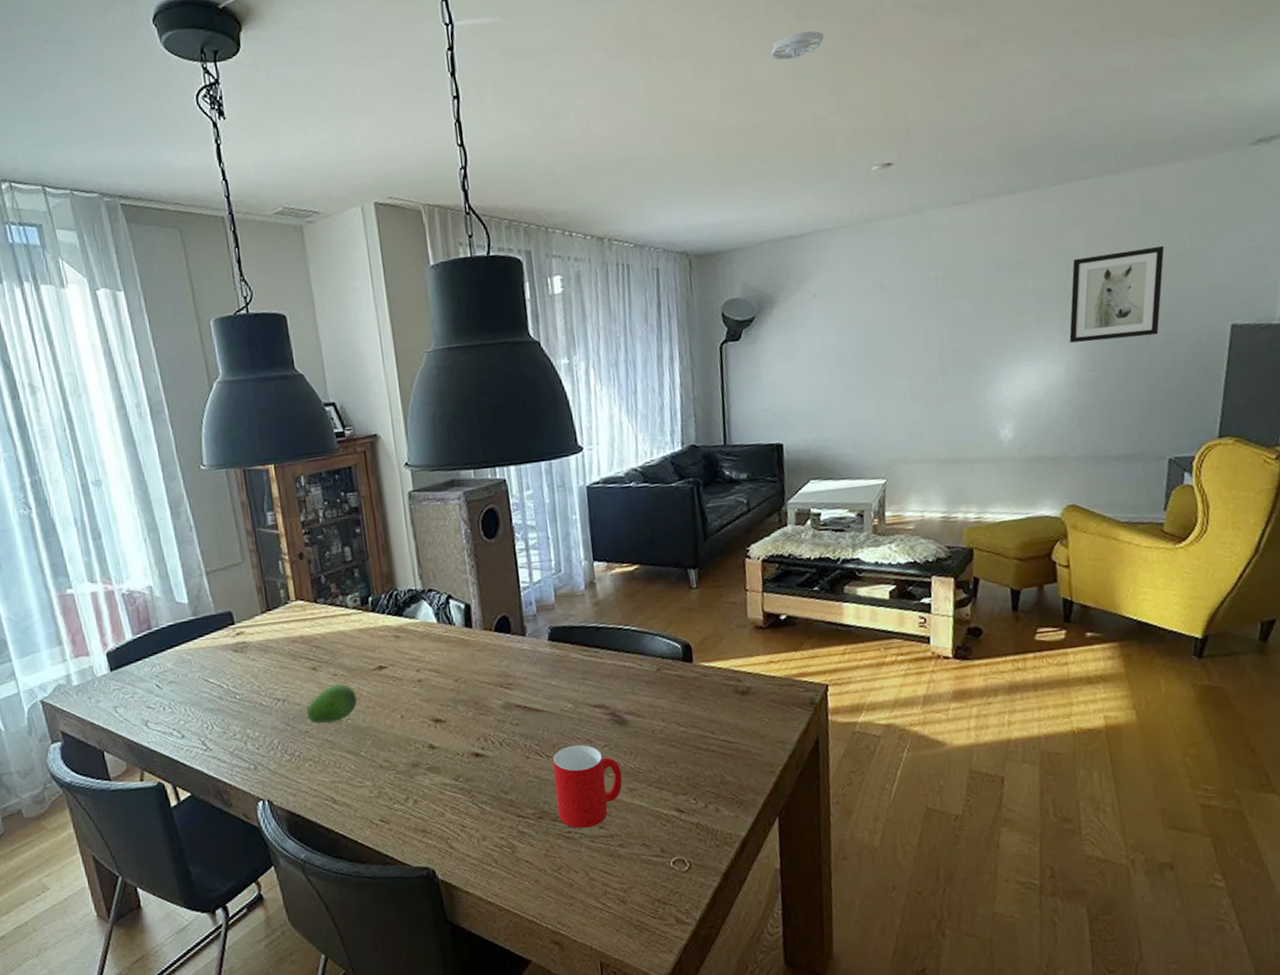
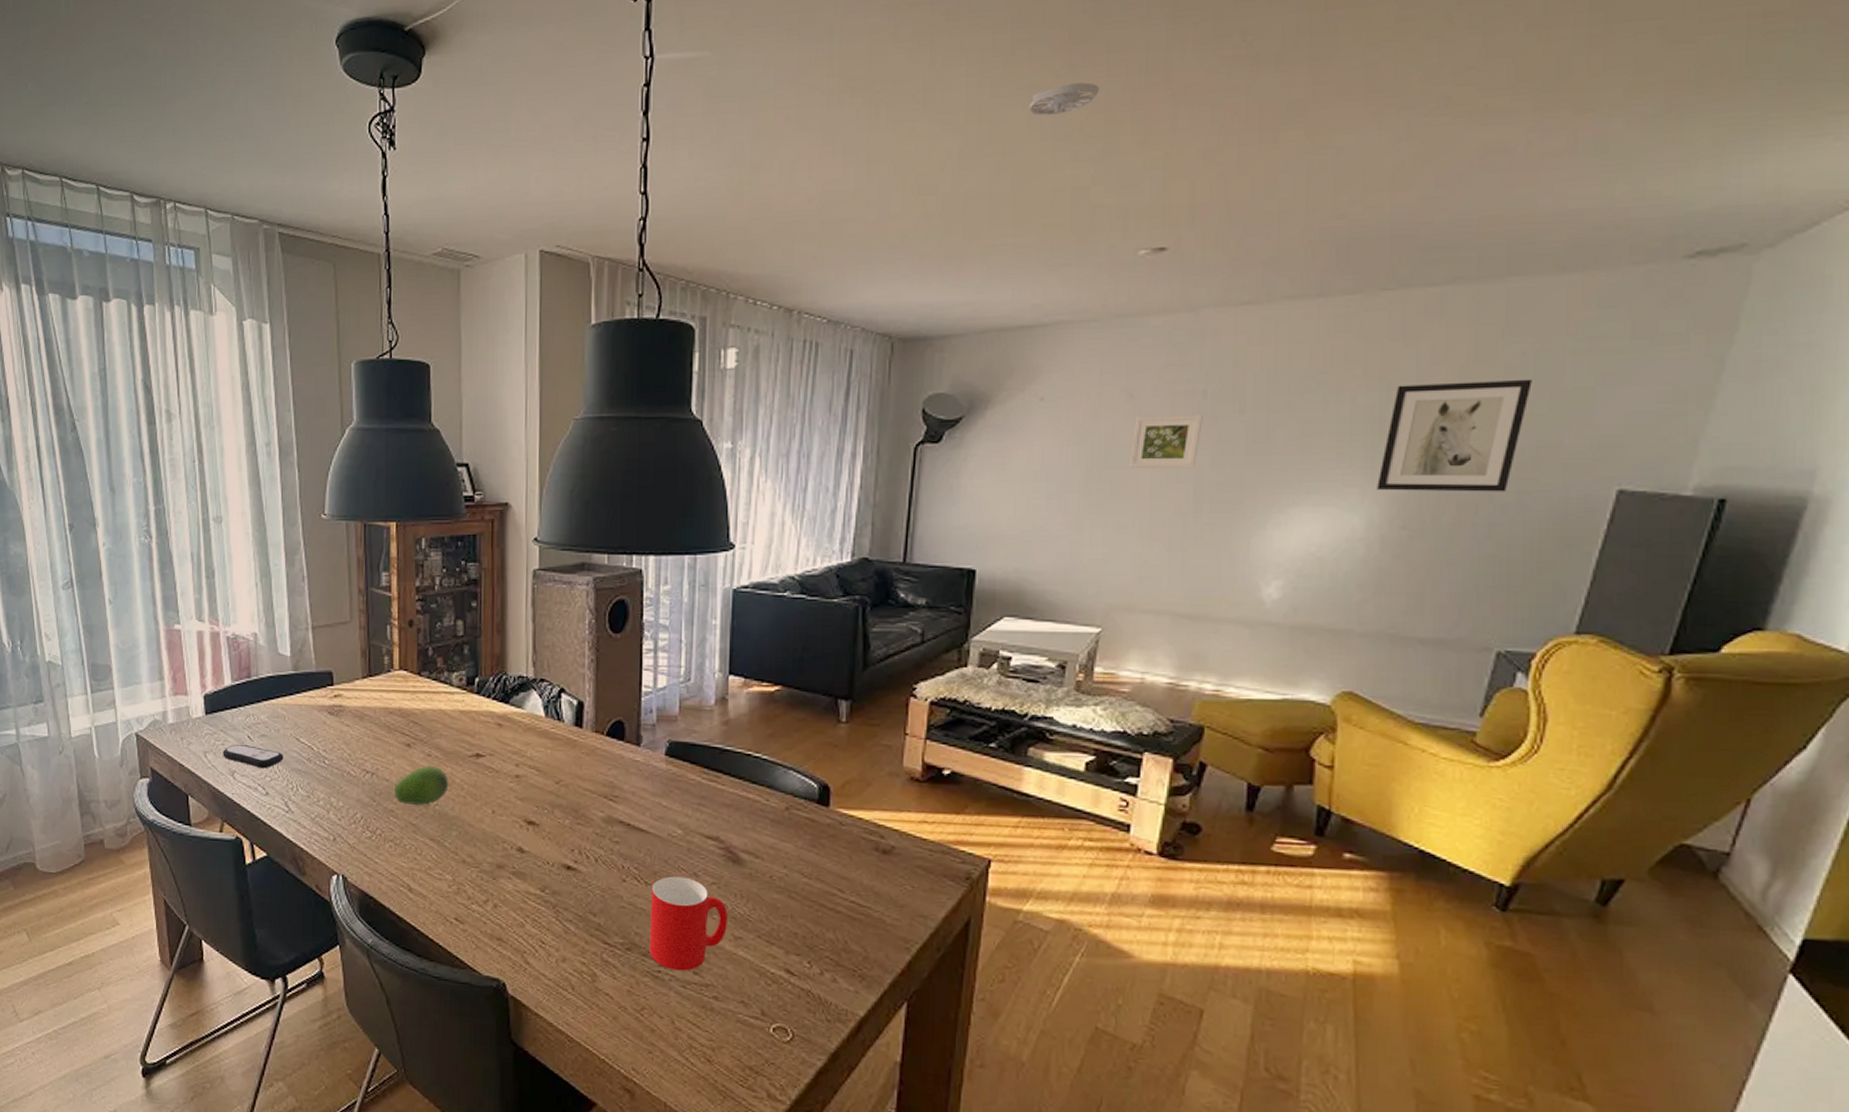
remote control: none [133,693,195,714] -> present [222,744,284,769]
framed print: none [888,296,939,345] -> present [1129,414,1203,469]

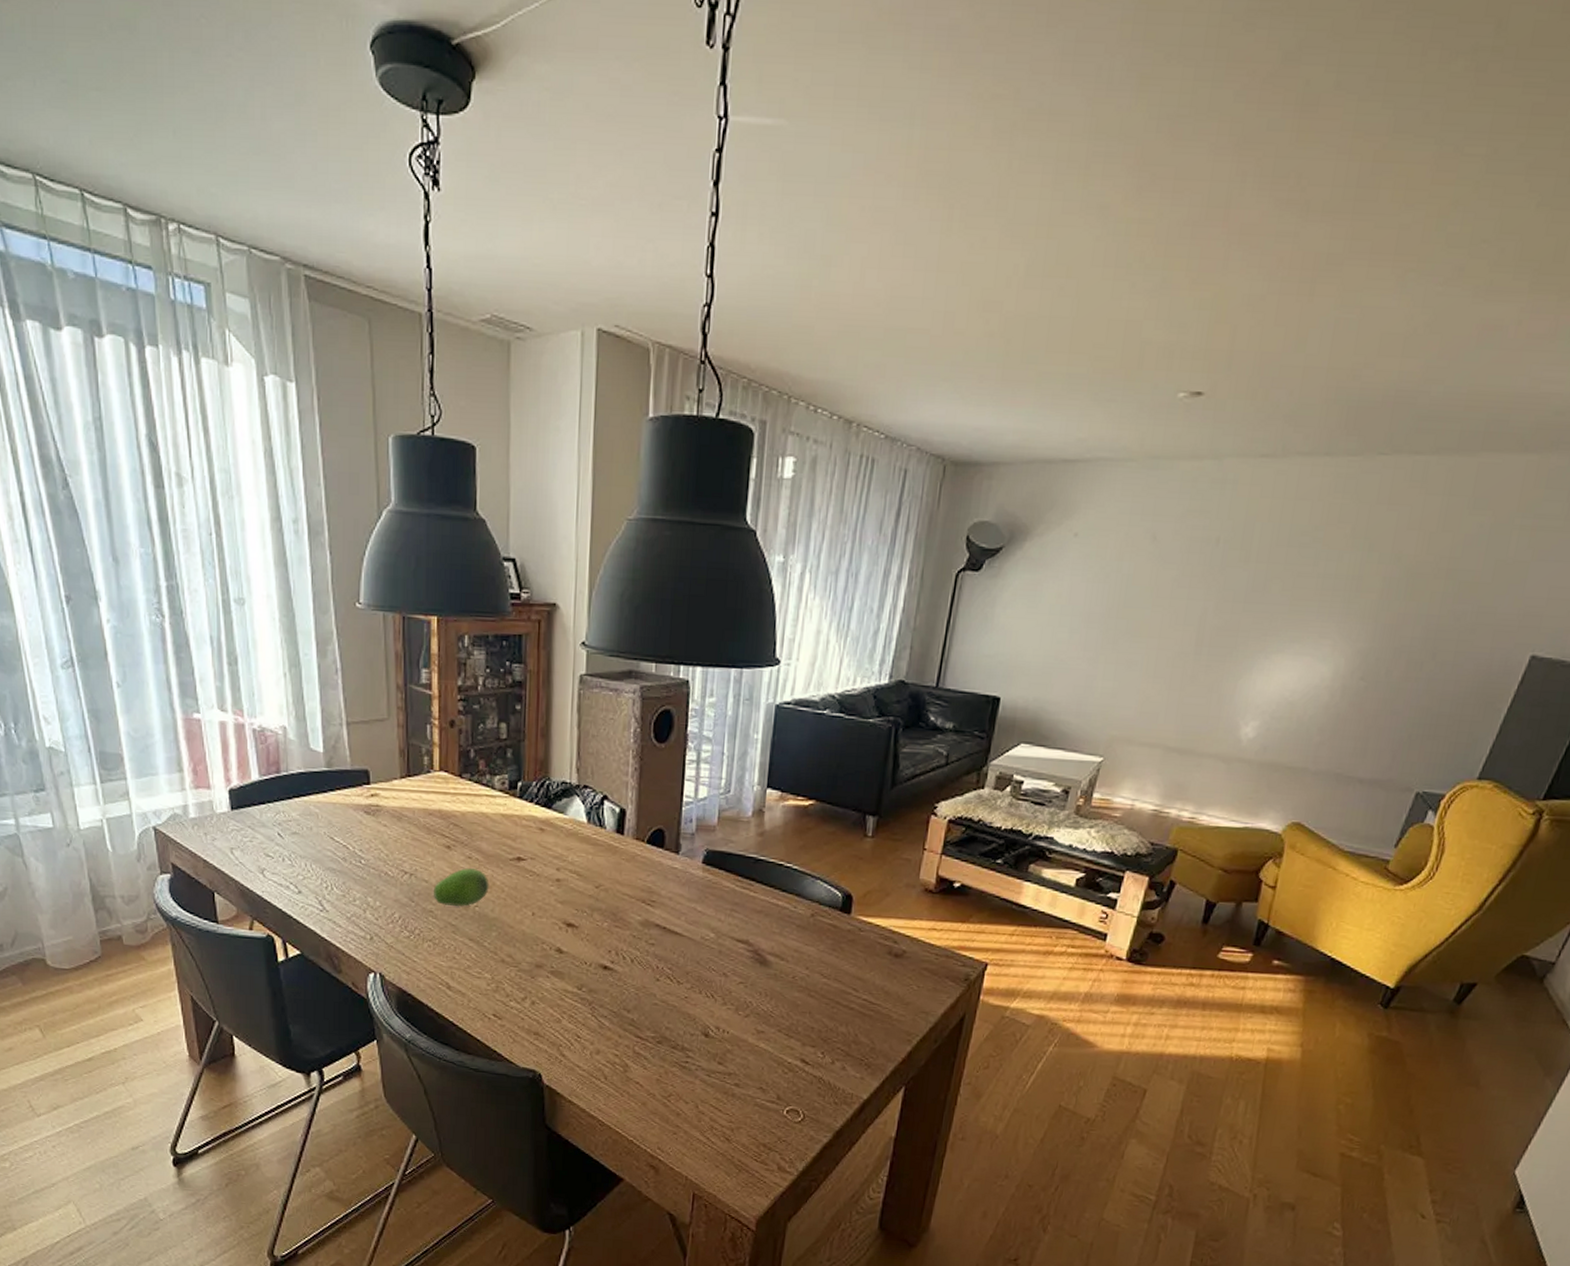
remote control: present [222,744,284,769] -> none [251,841,317,867]
cup: present [650,876,727,971] -> none [679,976,752,1062]
smoke detector: present [1029,82,1099,116] -> none [1096,208,1163,240]
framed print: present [1129,414,1203,469] -> none [1144,559,1214,613]
wall art: present [1377,378,1532,492] -> none [1346,547,1484,652]

